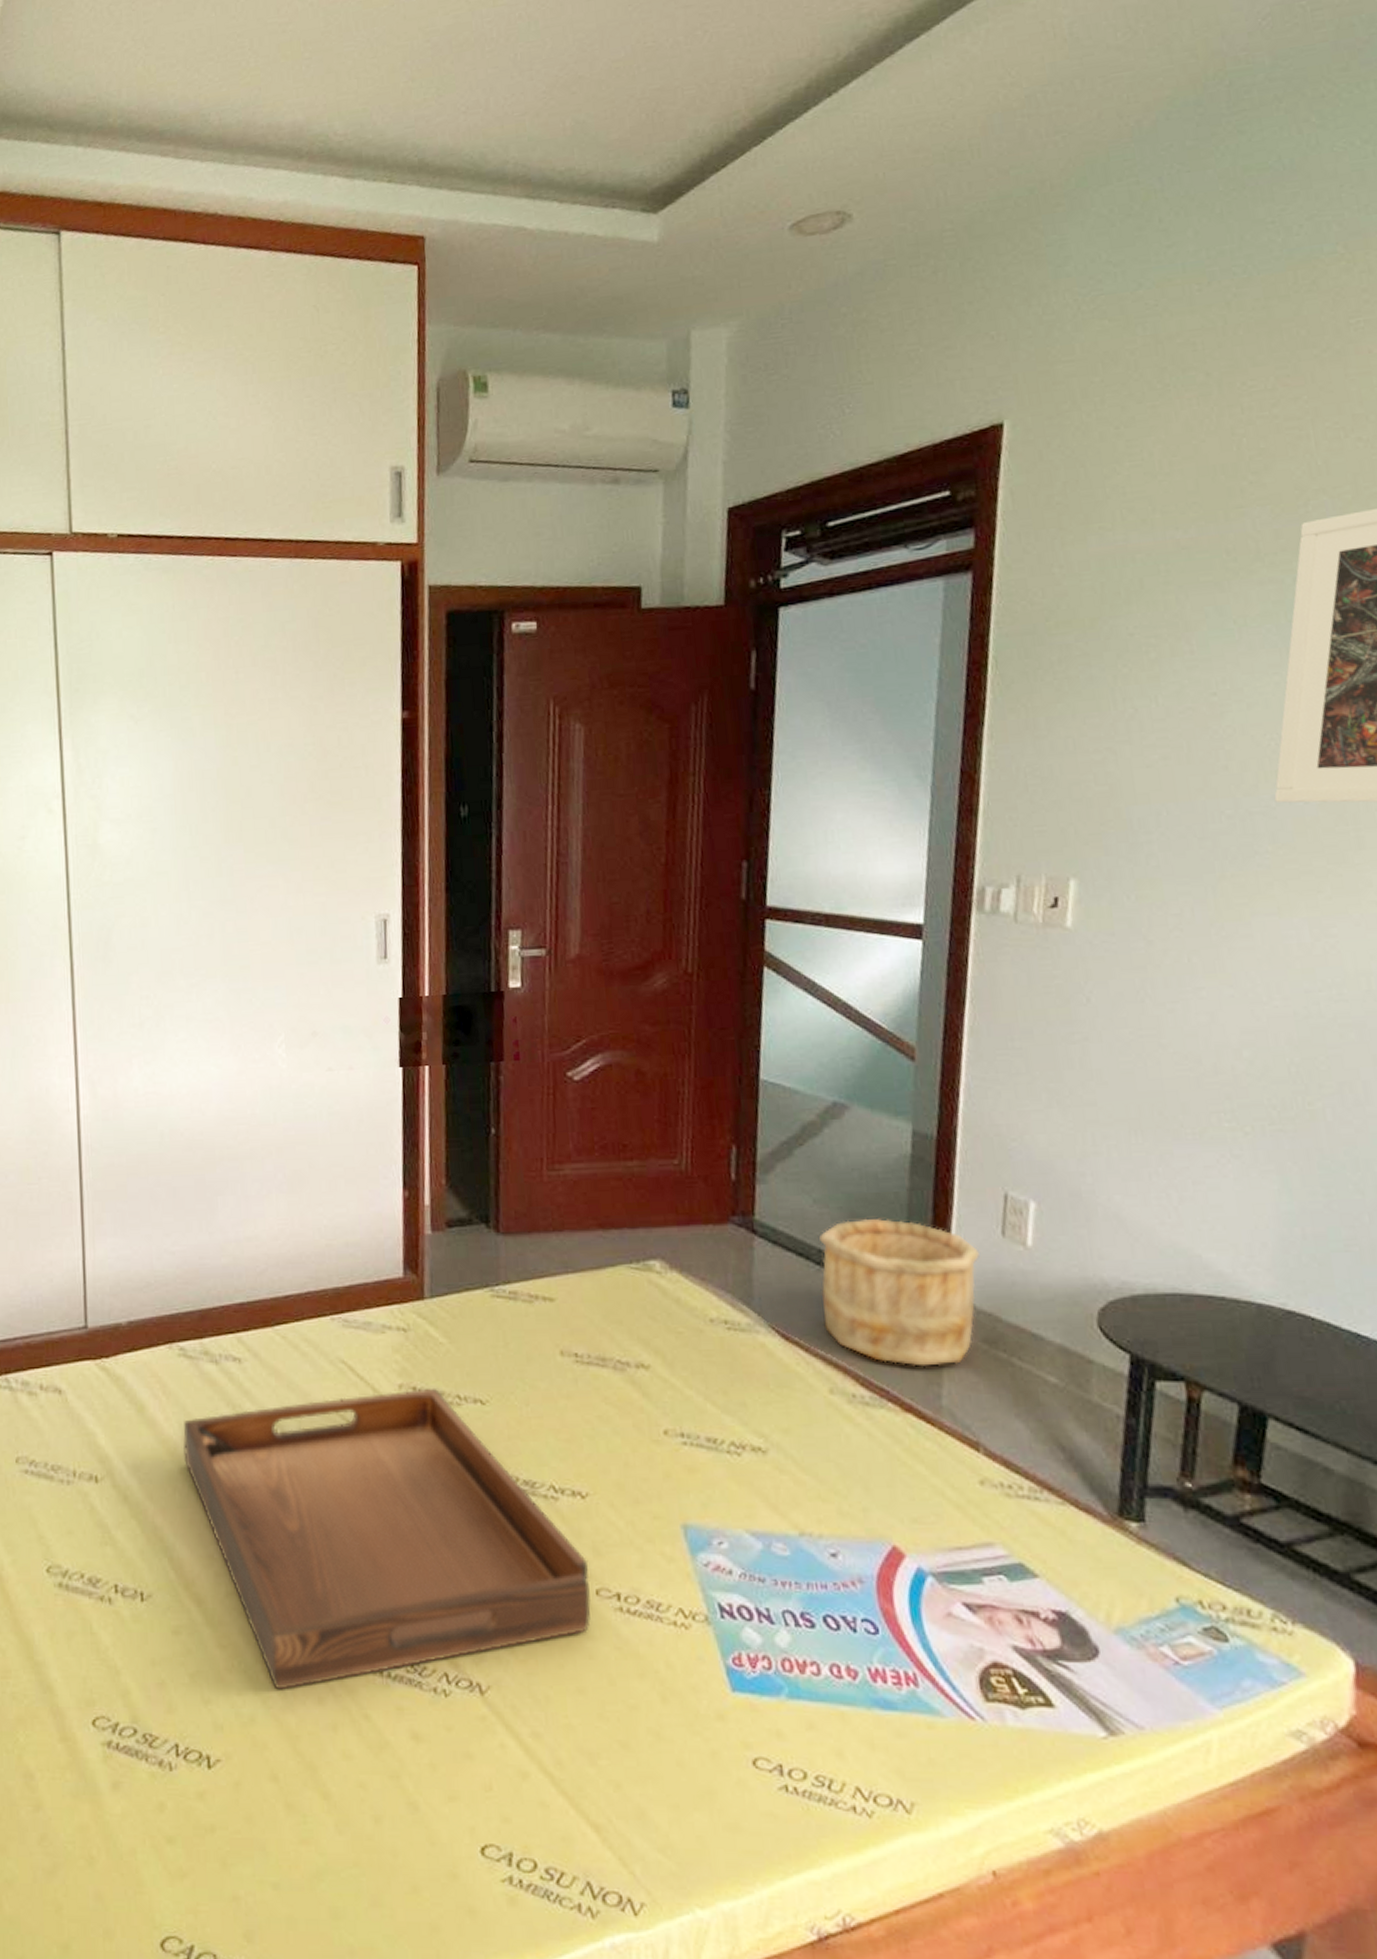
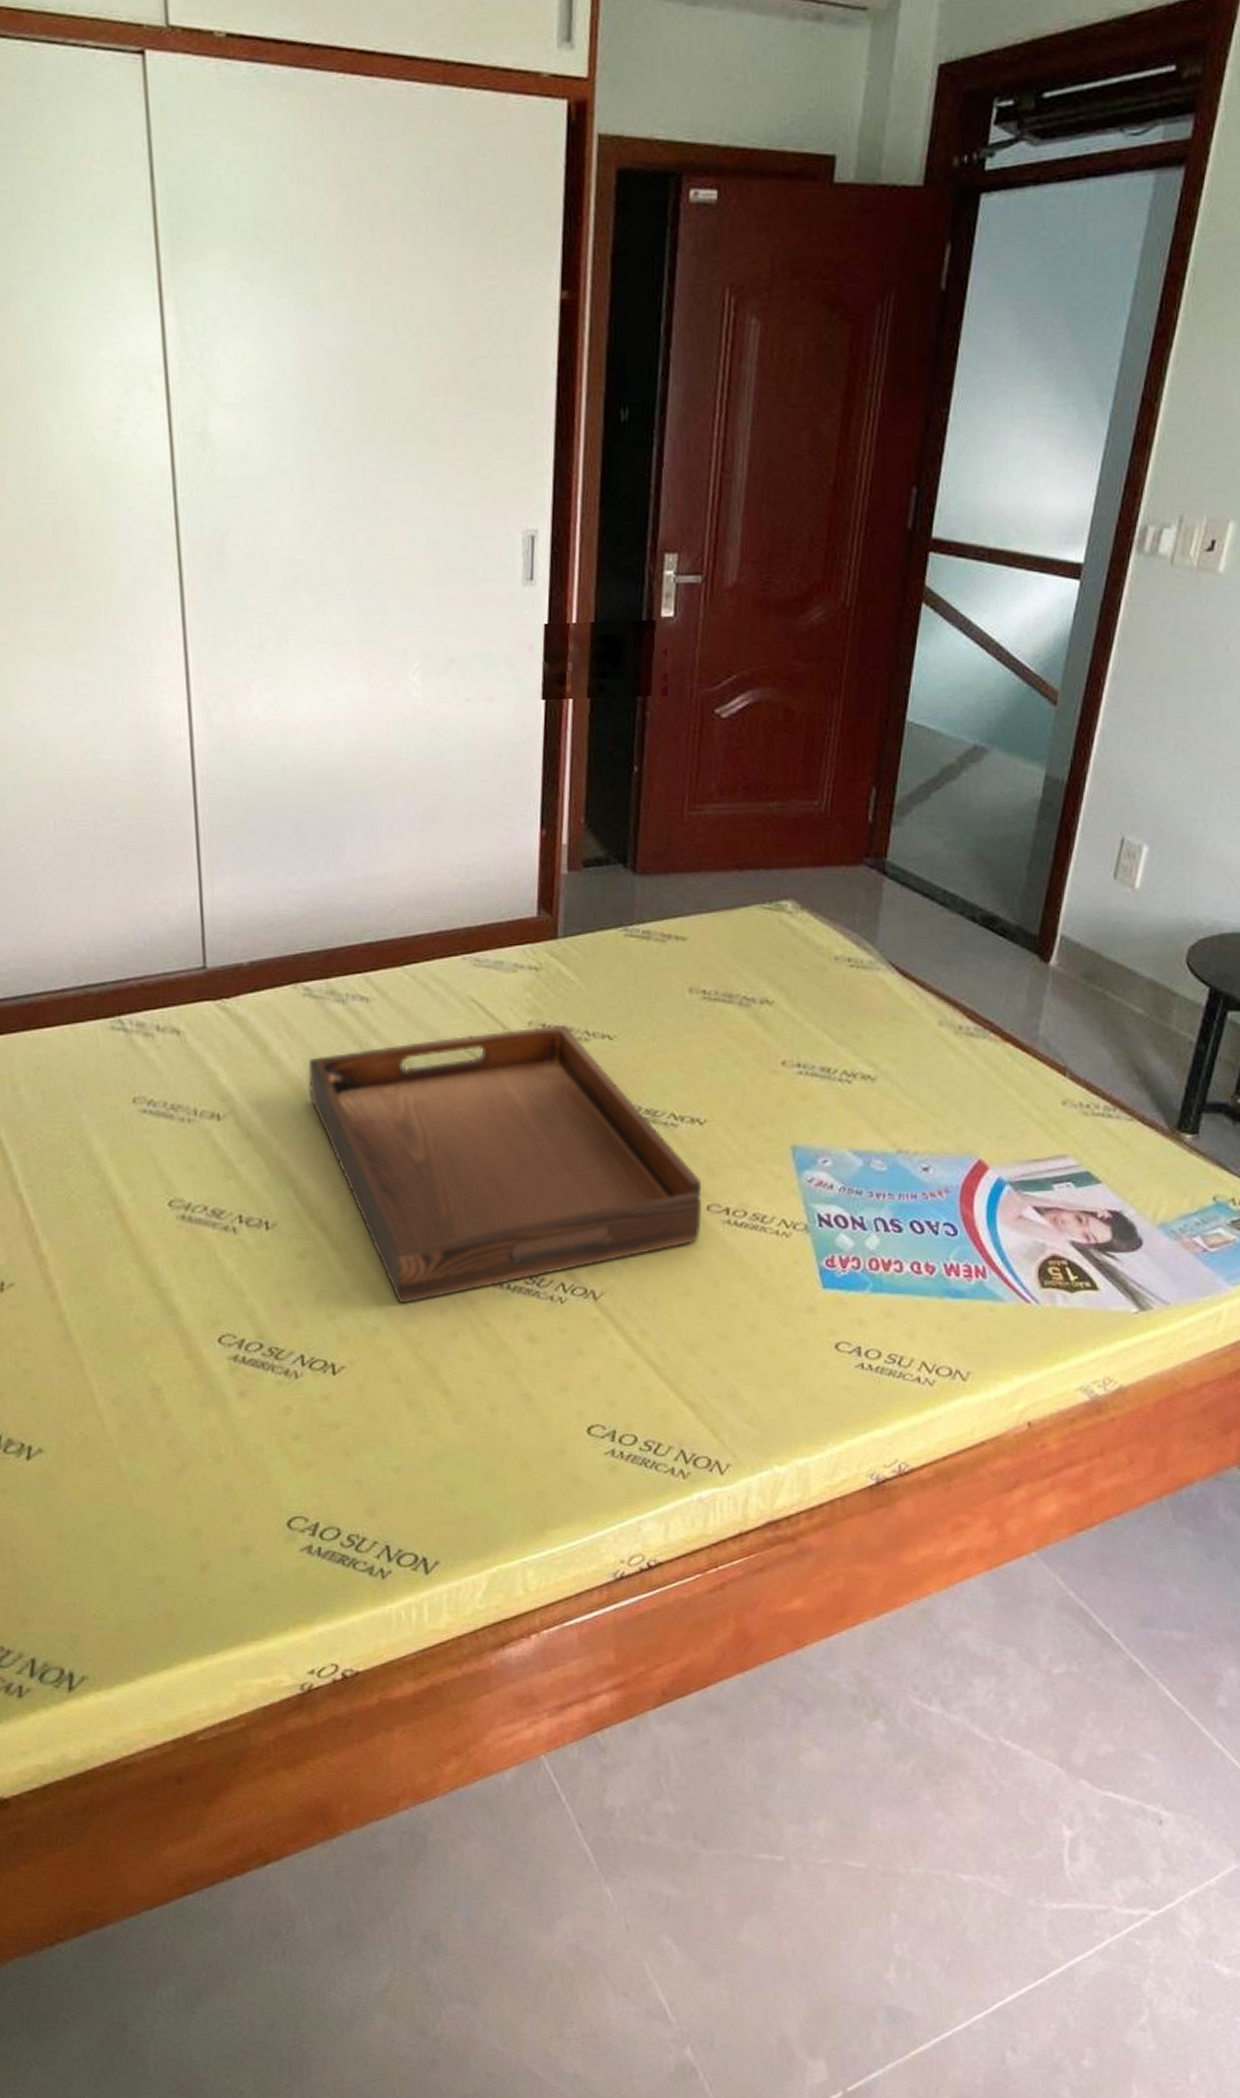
wooden bucket: present [819,1219,980,1367] -> none [941,861,1091,1000]

